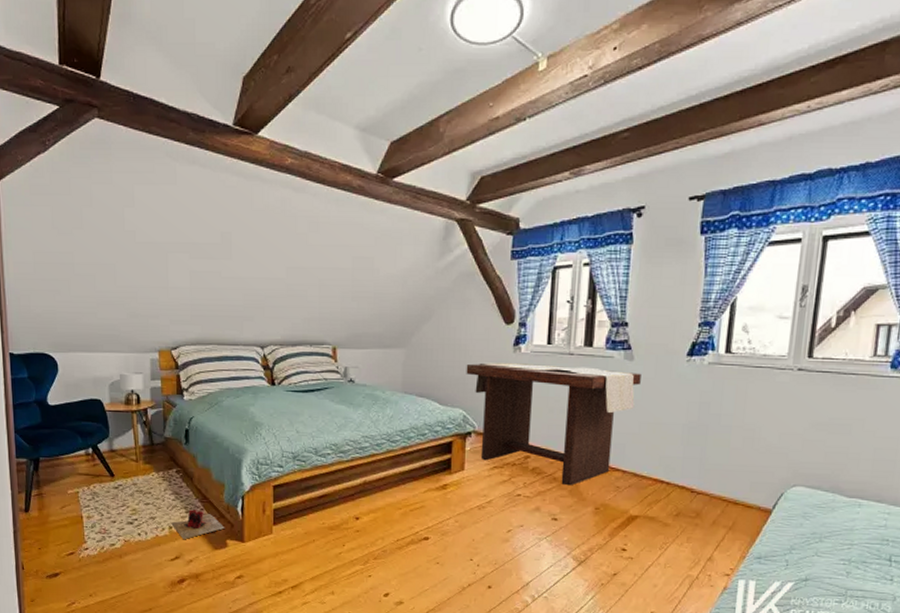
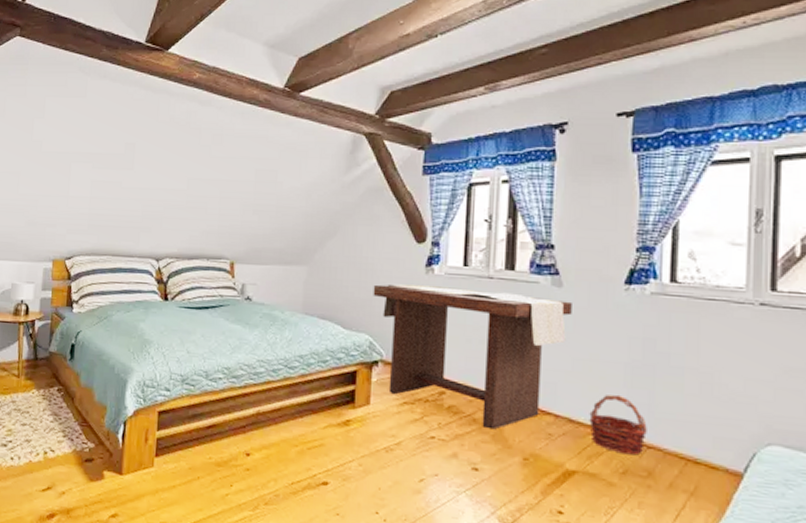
slippers: present [171,509,225,539] -> none [46,433,103,467]
basket: none [651,451,698,500] -> present [589,394,647,455]

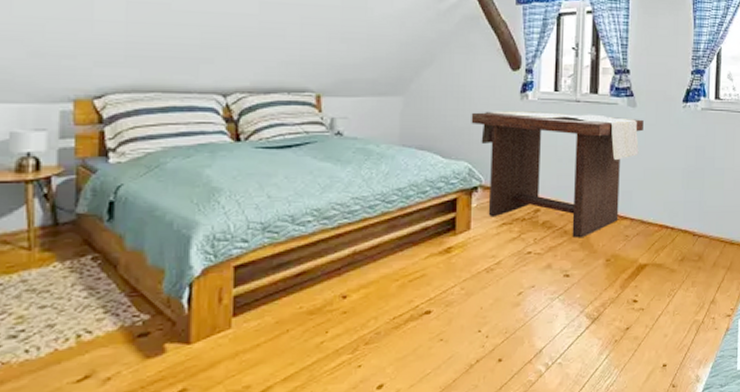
basket: present [589,394,647,455] -> none [656,195,698,245]

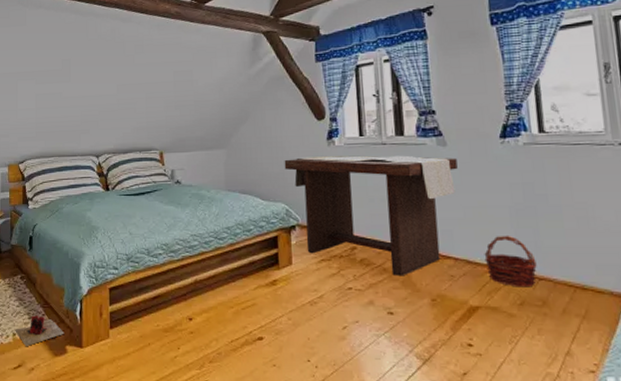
slippers: none [80,307,163,350] -> present [15,315,65,346]
basket: none [656,195,698,245] -> present [484,235,537,288]

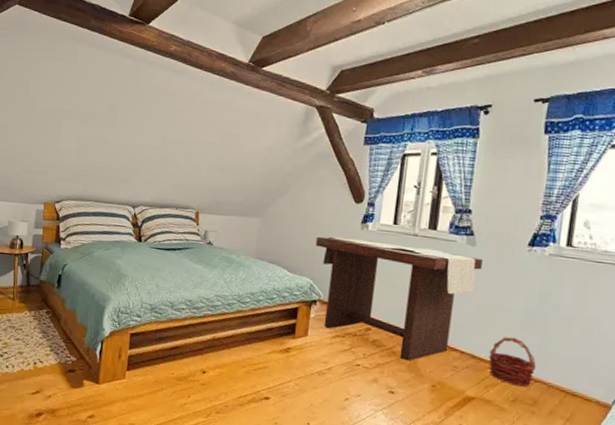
slippers: present [15,315,65,346] -> none [36,348,83,376]

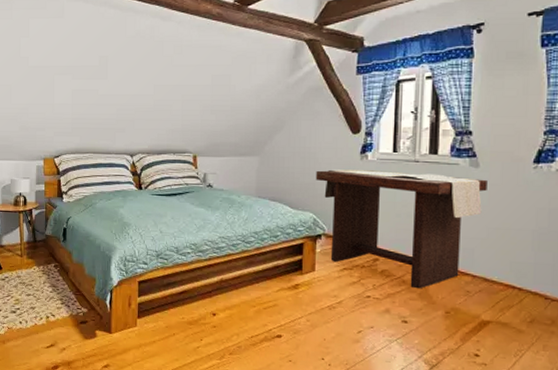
basket: present [488,337,536,387] -> none [501,257,552,307]

